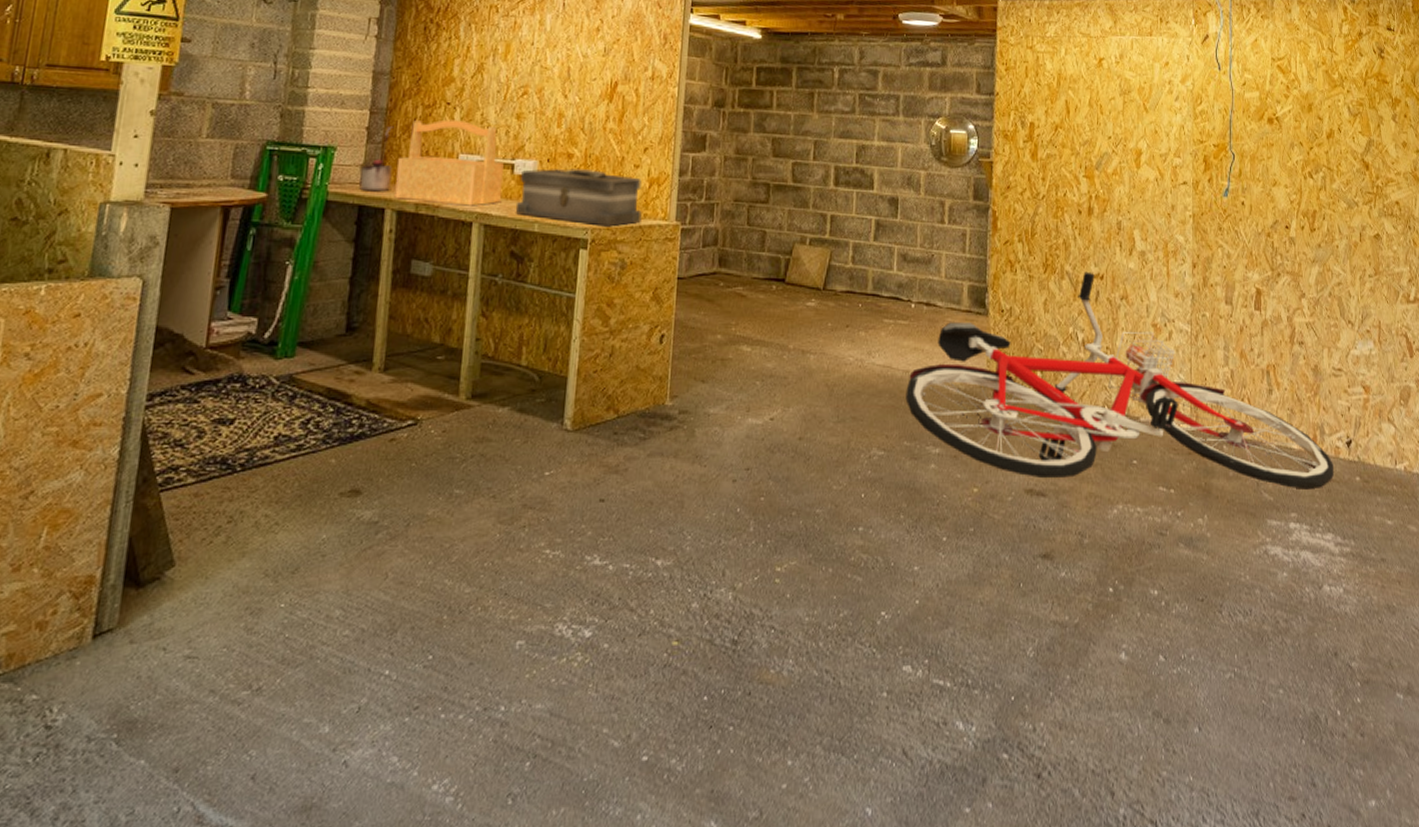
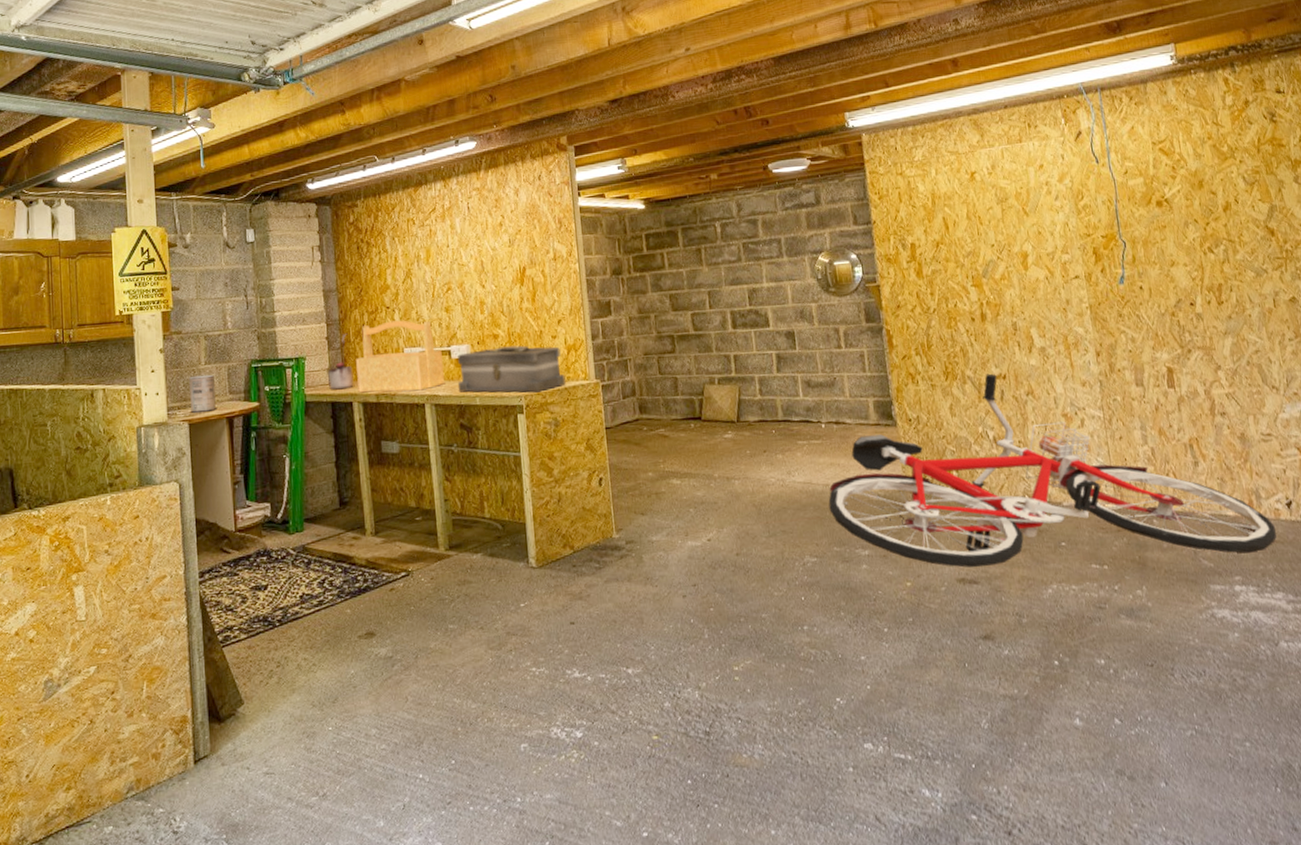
paint can: none [176,149,216,197] -> present [189,374,216,413]

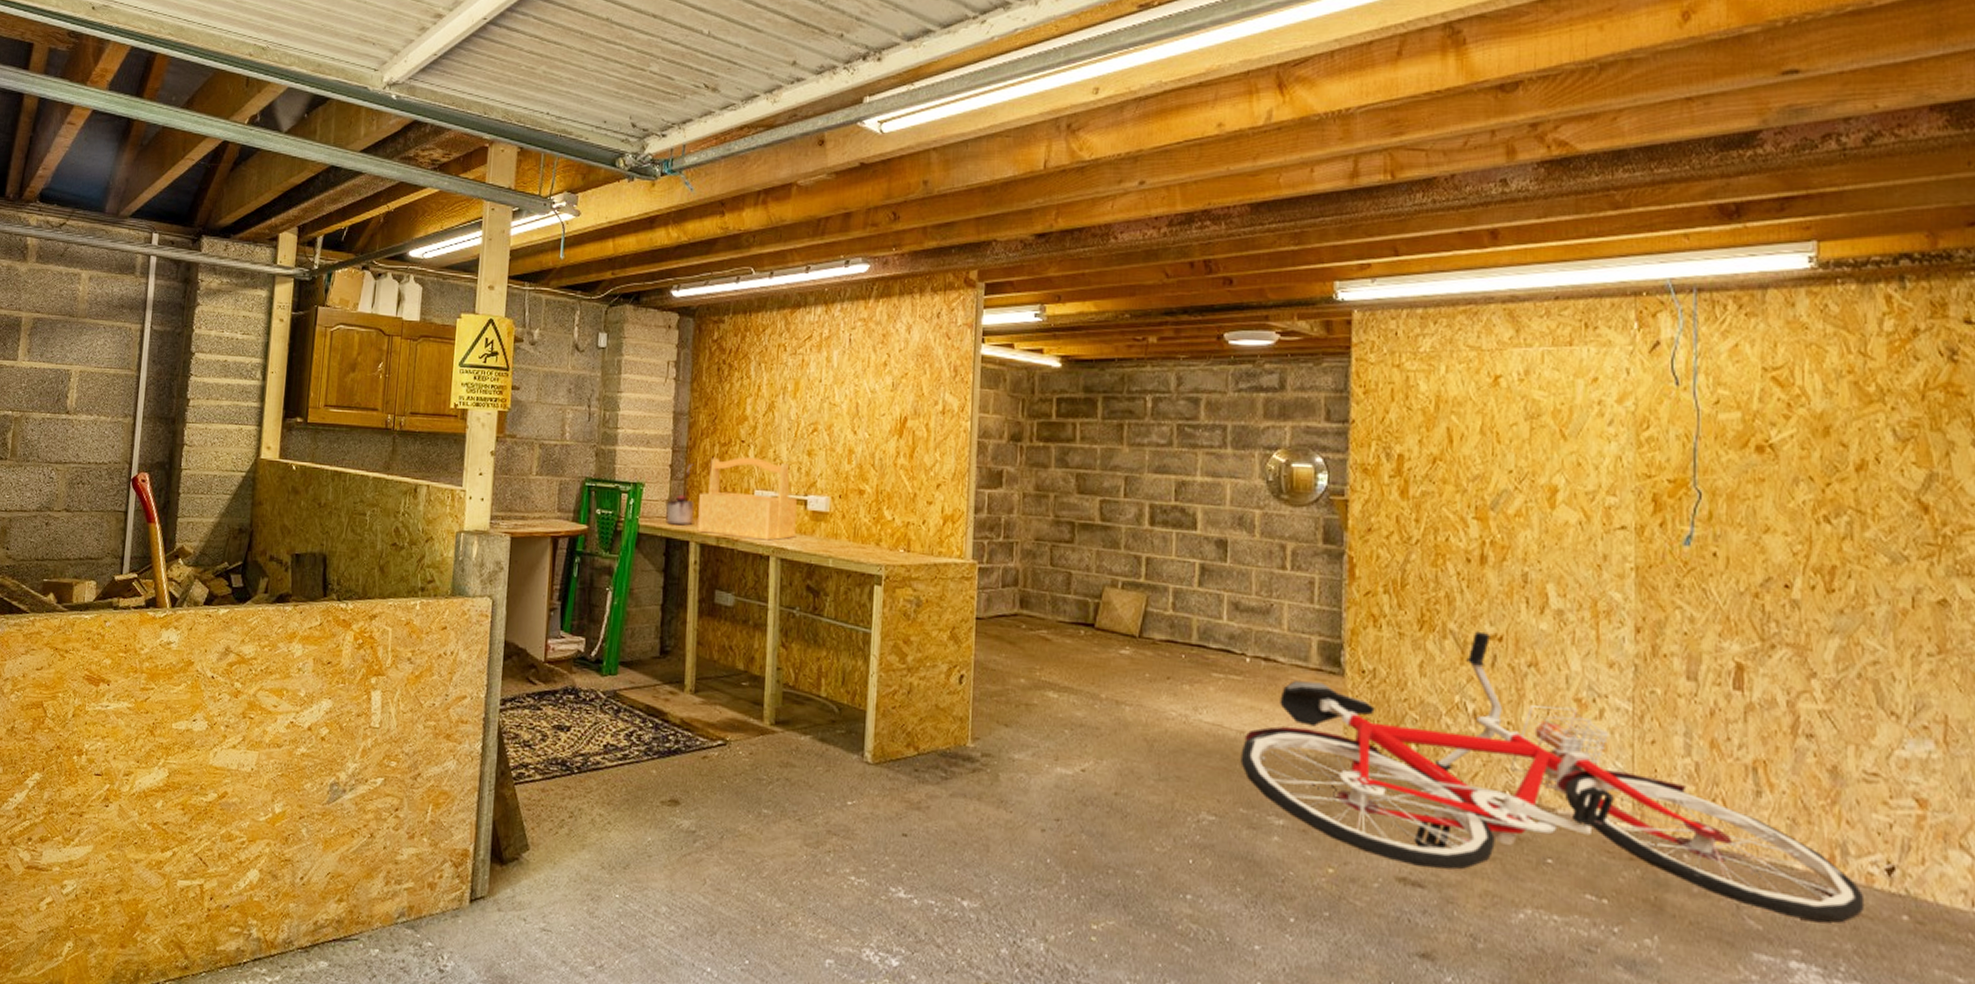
paint can: present [189,374,216,413] -> none [515,485,544,528]
tool box: present [457,345,566,393] -> none [809,505,937,564]

